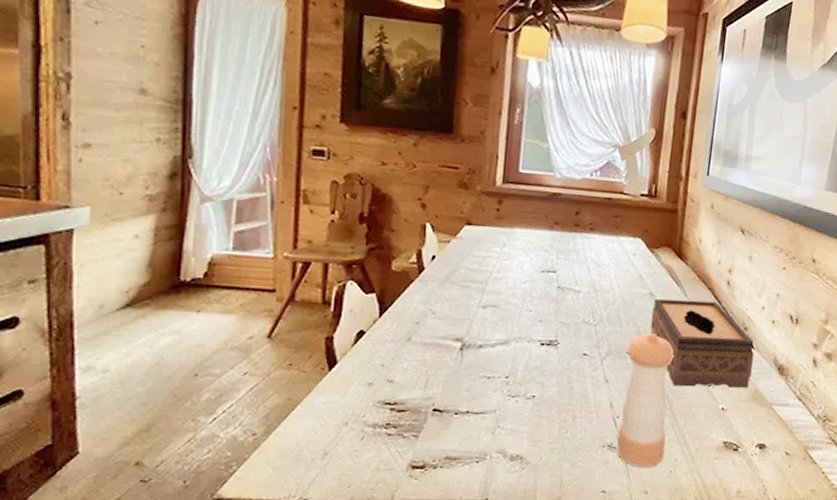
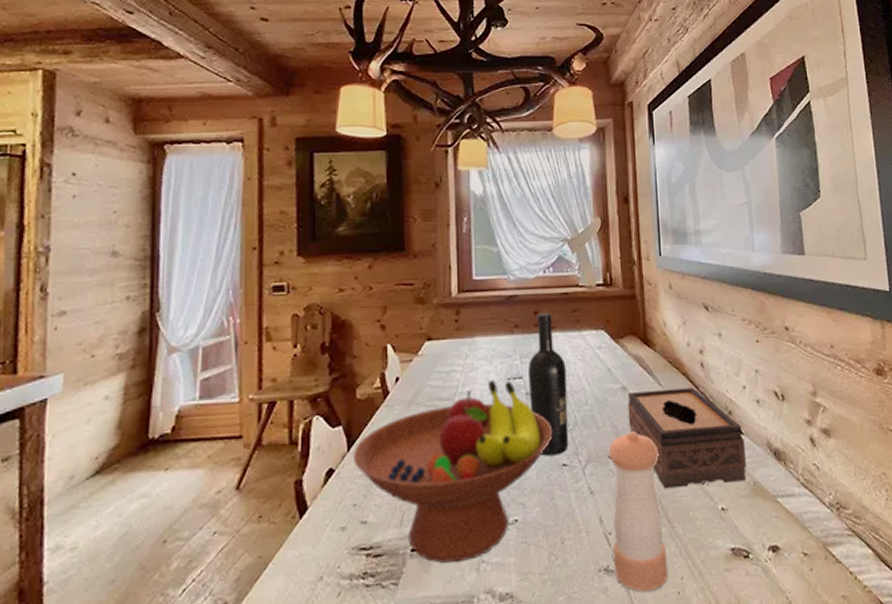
fruit bowl: none [383,269,579,426] -> present [352,379,553,563]
wine bottle: none [559,214,600,345] -> present [527,312,569,456]

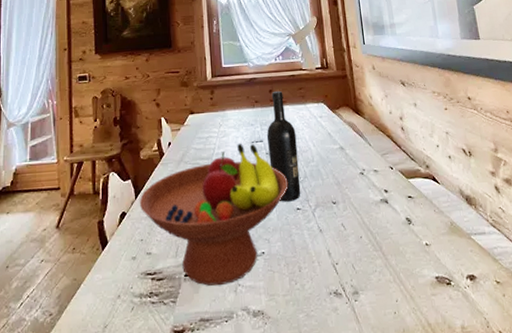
pepper shaker: present [608,431,669,592] -> none [332,182,386,312]
tissue box: present [627,387,746,489] -> none [345,146,444,228]

